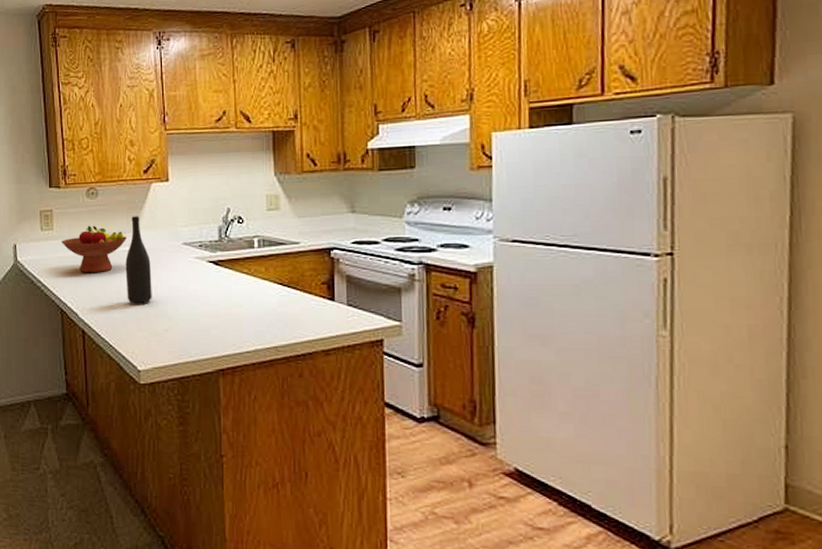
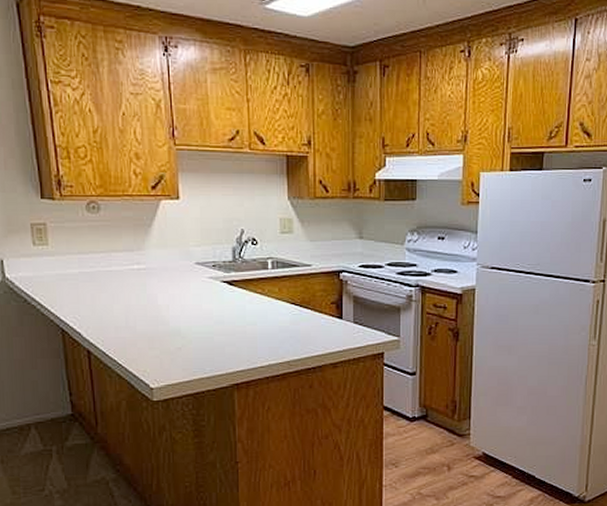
fruit bowl: present [61,225,128,274] -> none [58,241,136,292]
wine bottle: present [125,216,152,304] -> none [133,233,164,323]

